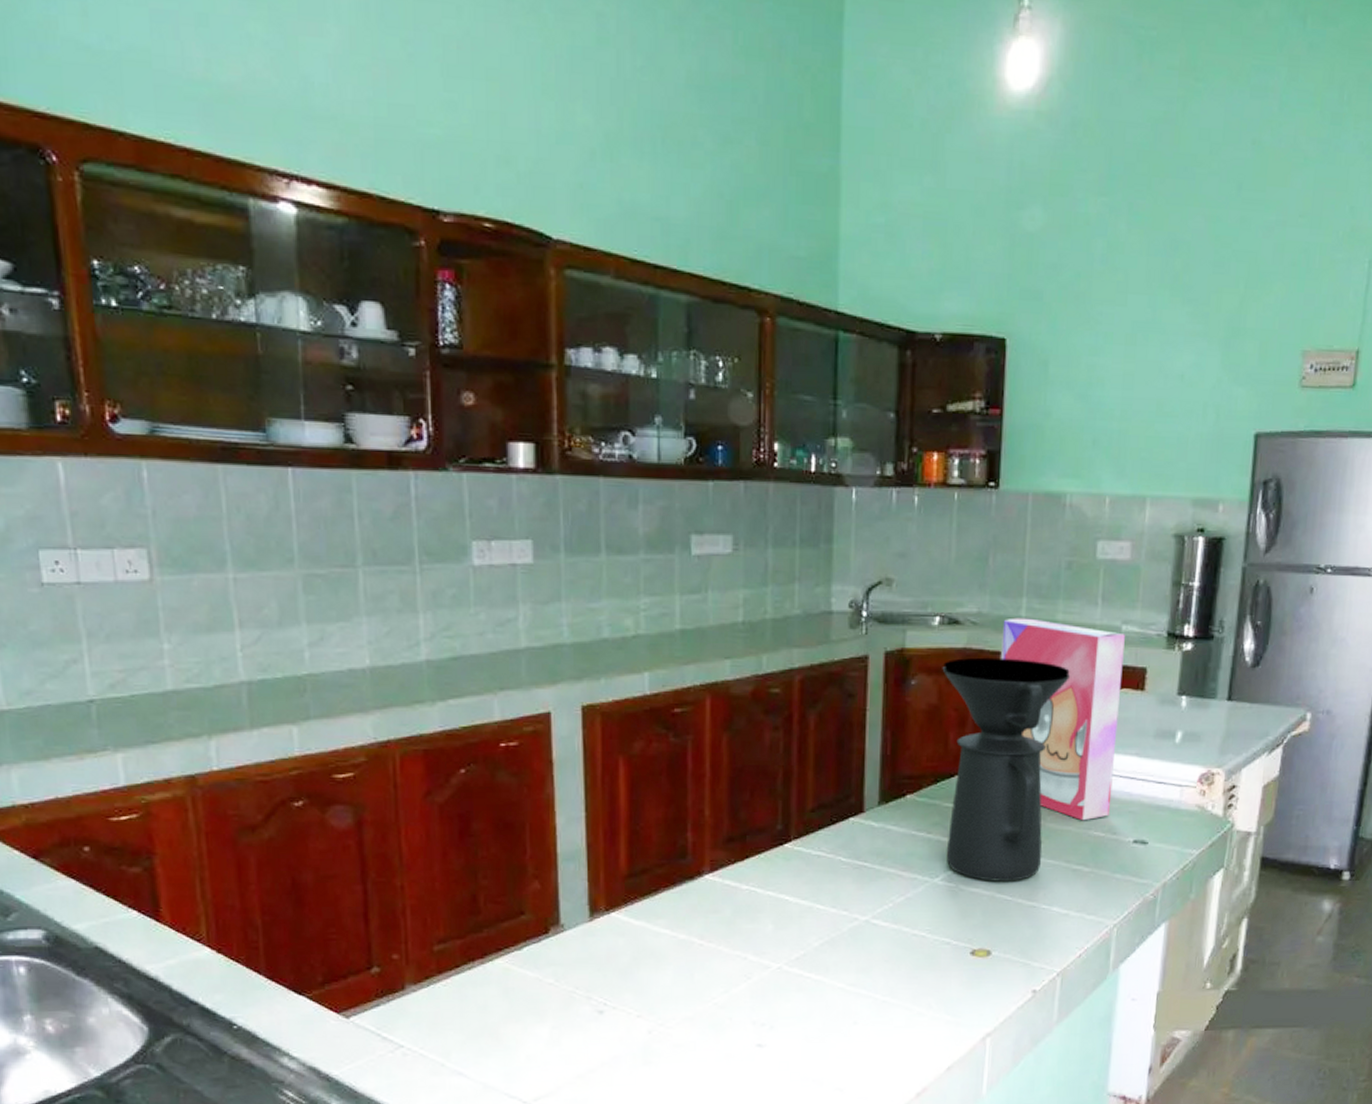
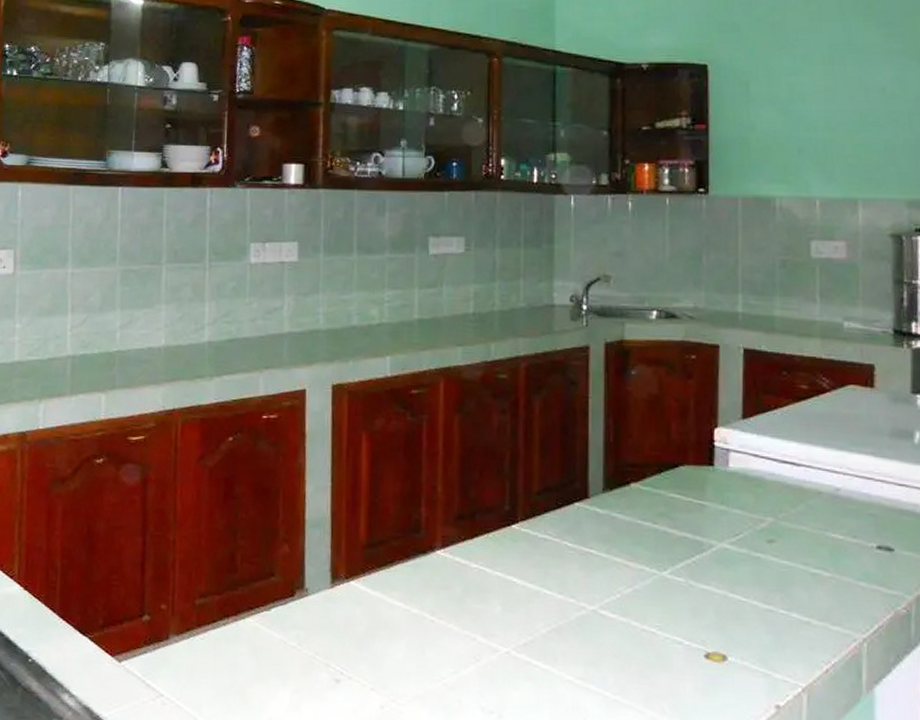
coffee maker: present [942,657,1070,881] -> none [661,350,792,581]
cereal box: present [1001,617,1125,821] -> none [720,313,849,521]

